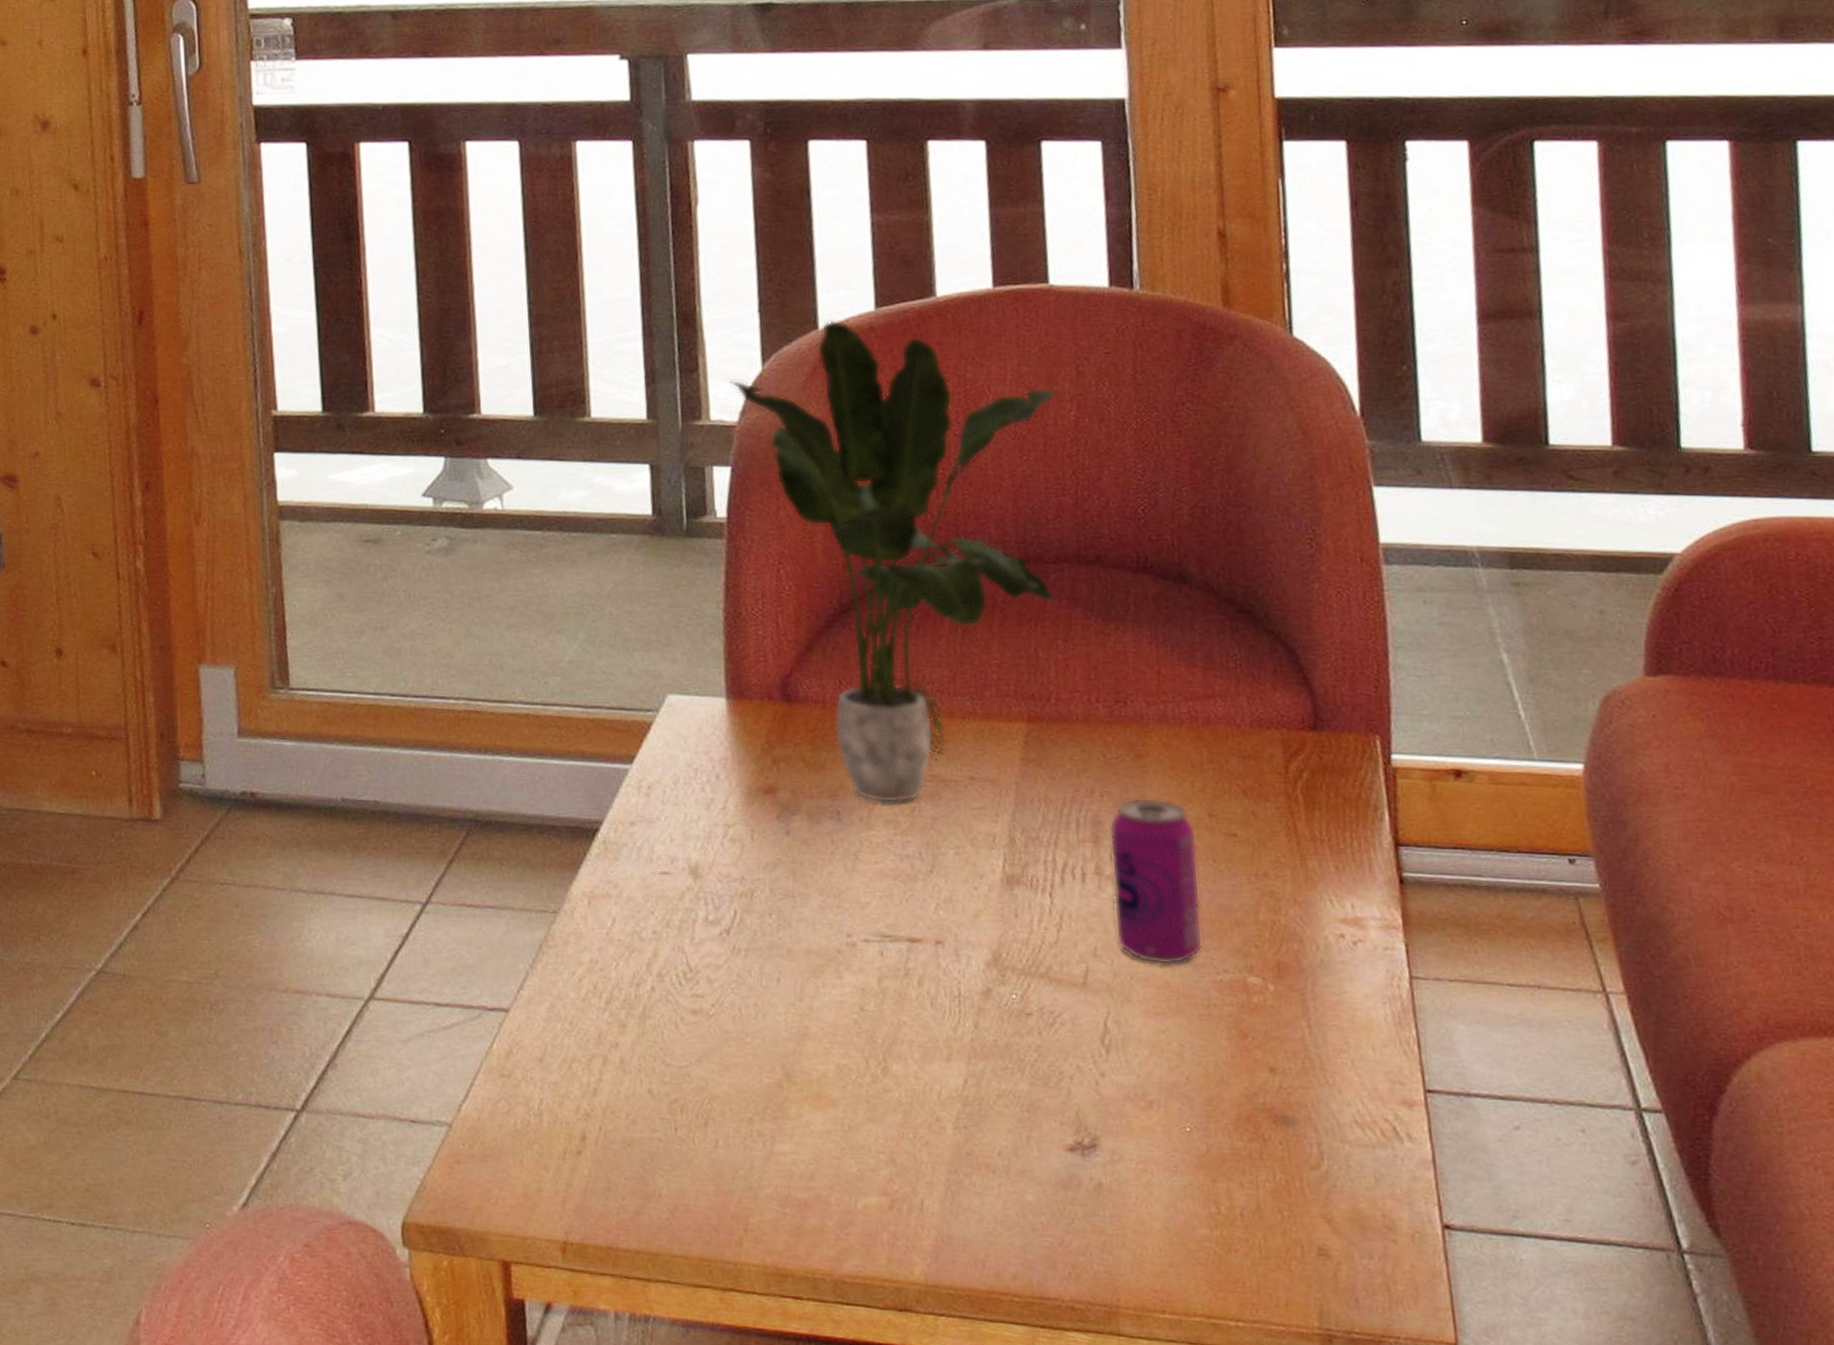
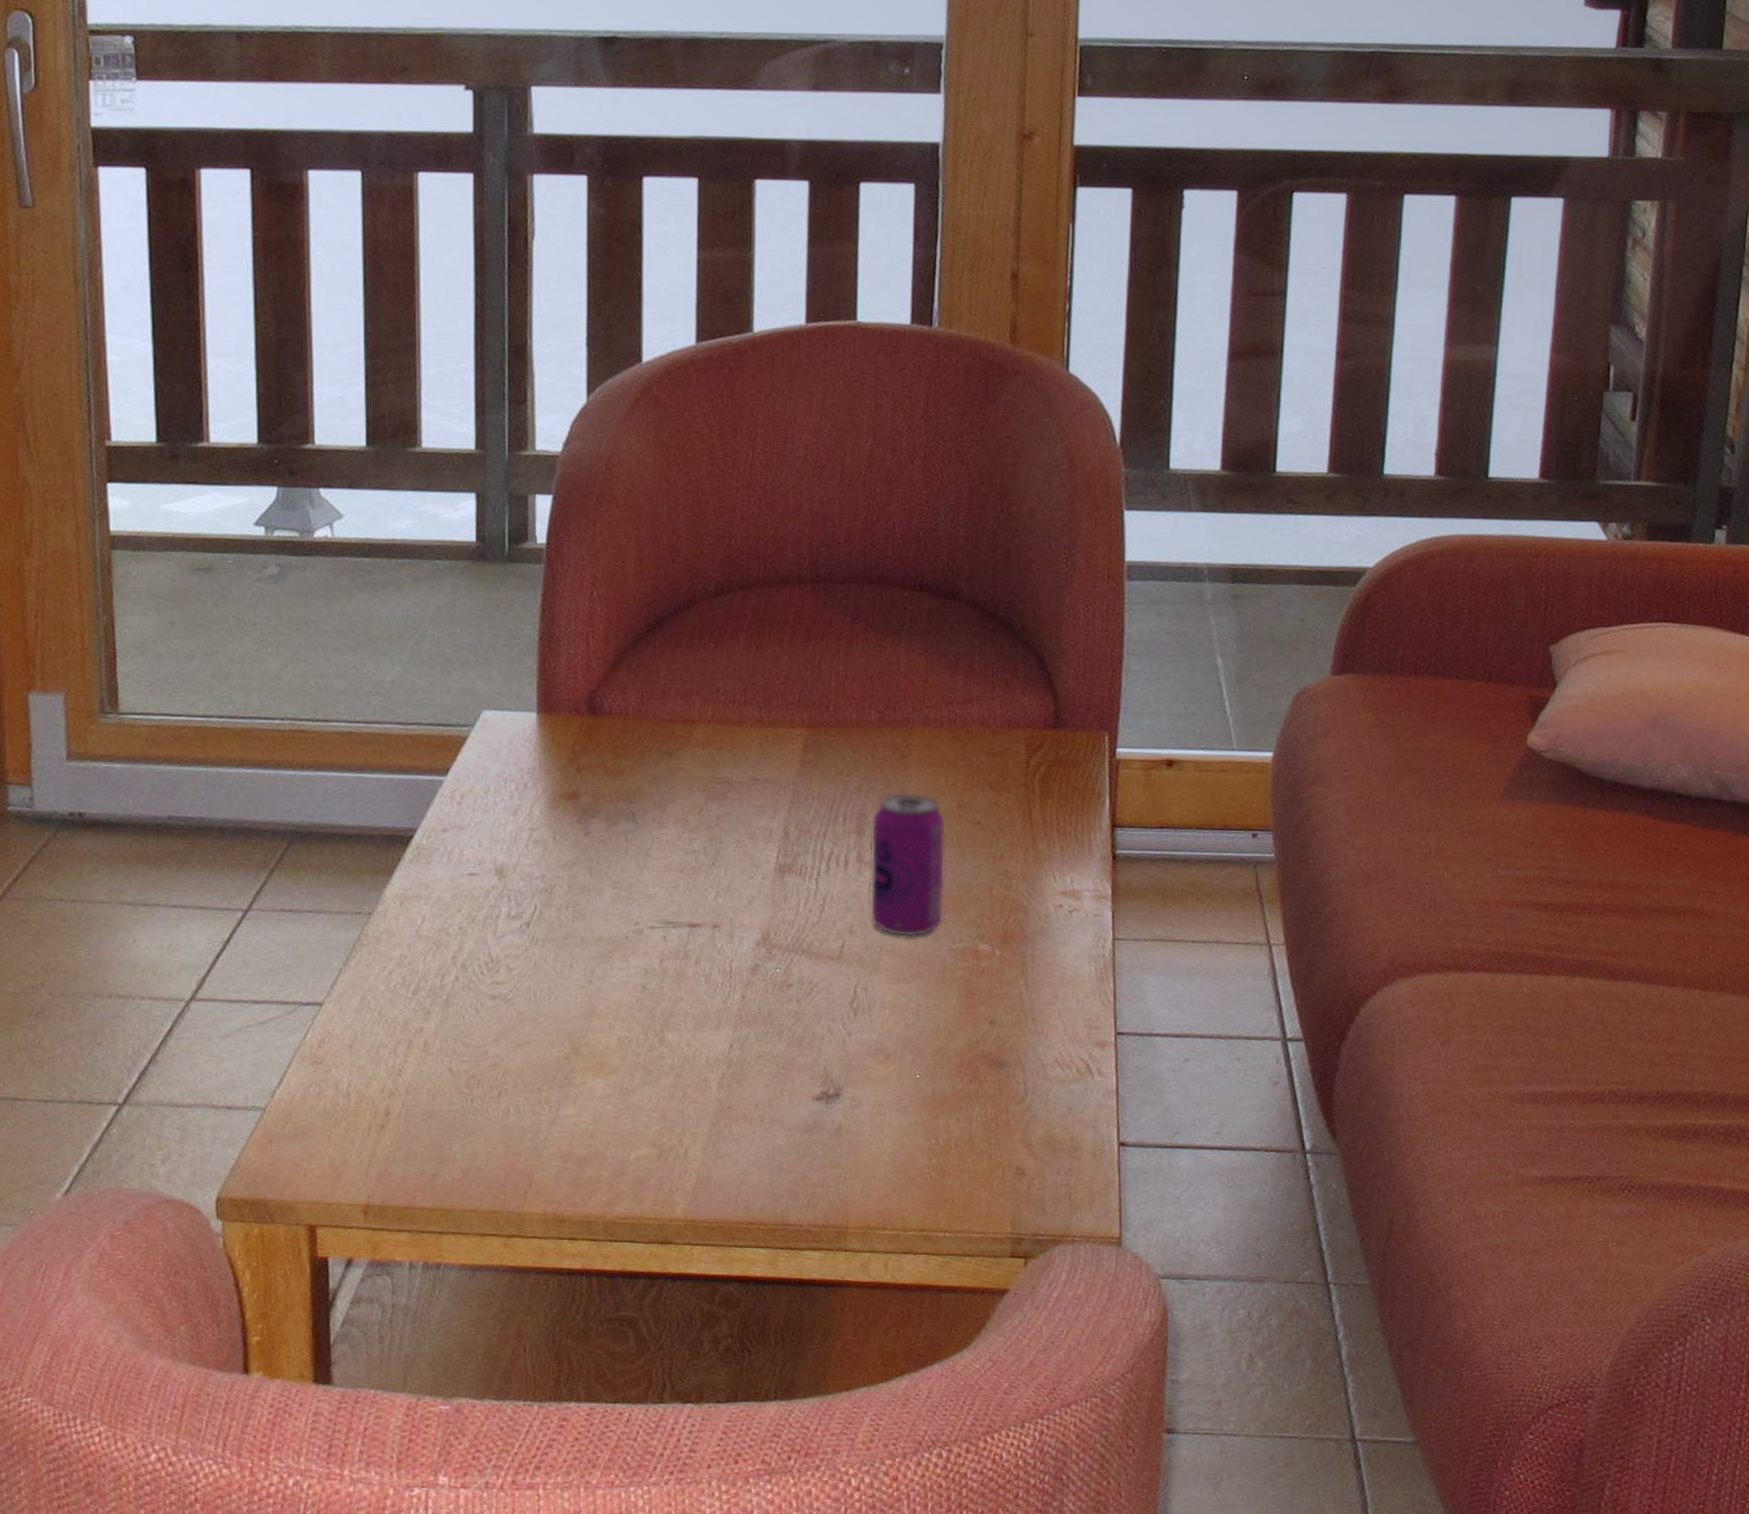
potted plant: present [729,319,1056,803] -> none [555,353,856,804]

